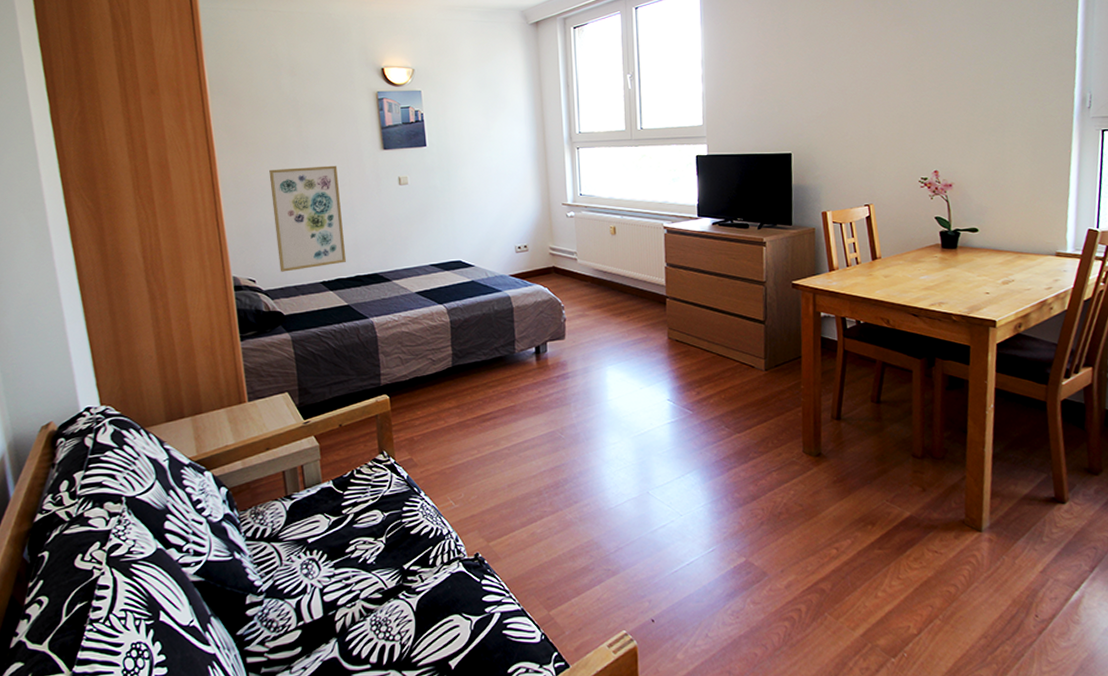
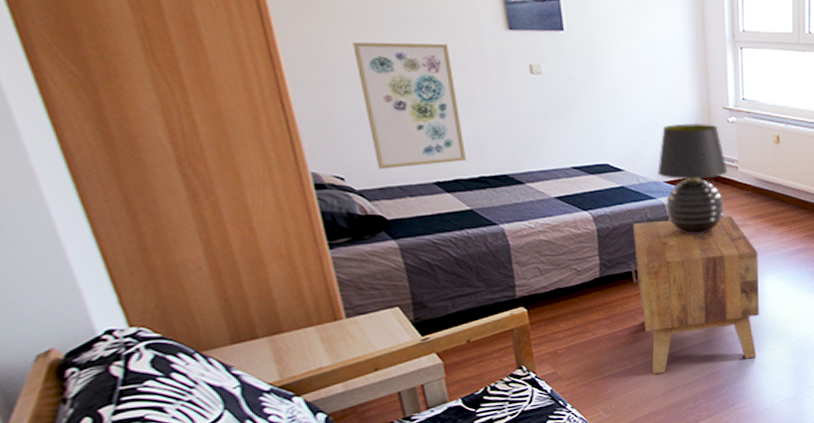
side table: none [479,307,602,465] -> present [631,216,760,375]
table lamp: none [504,219,568,325] -> present [657,122,728,235]

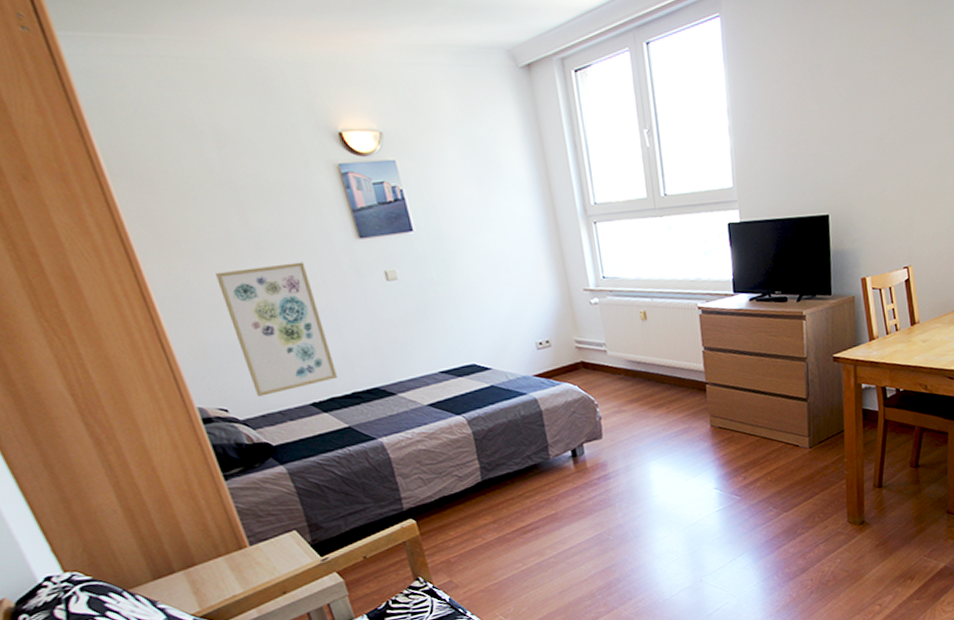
side table: present [631,216,760,375] -> none [507,403,650,575]
table lamp: present [657,122,728,235] -> none [524,309,598,428]

